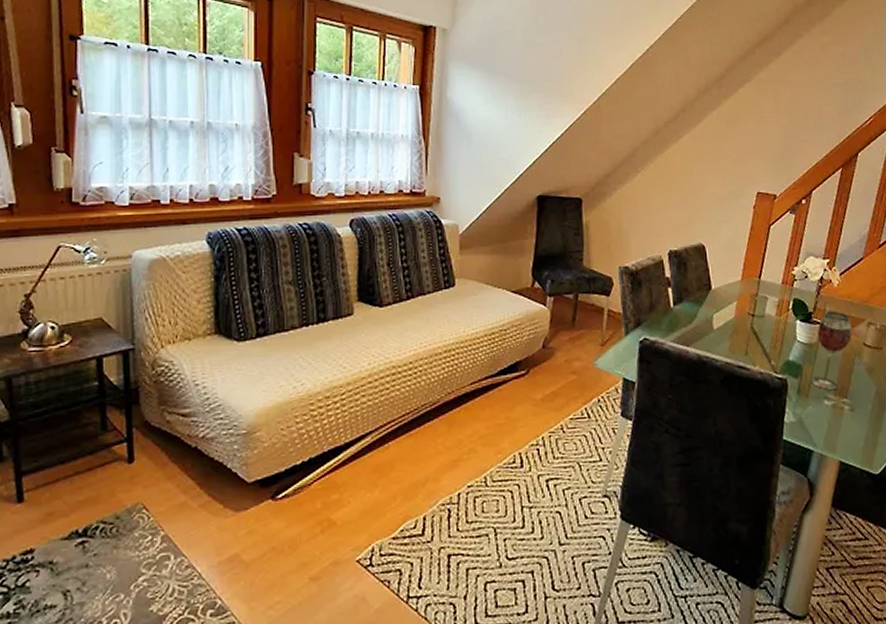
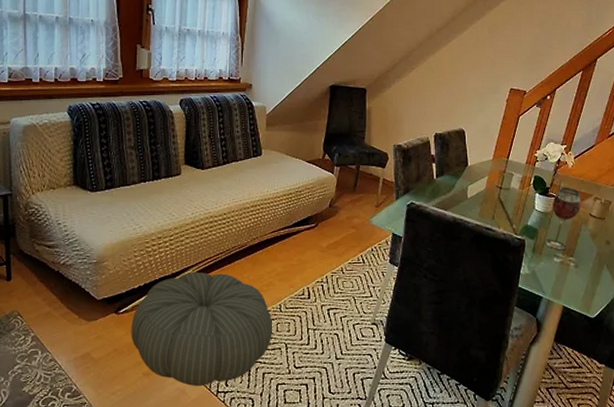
pouf: none [293,439,478,591] -> present [131,272,273,386]

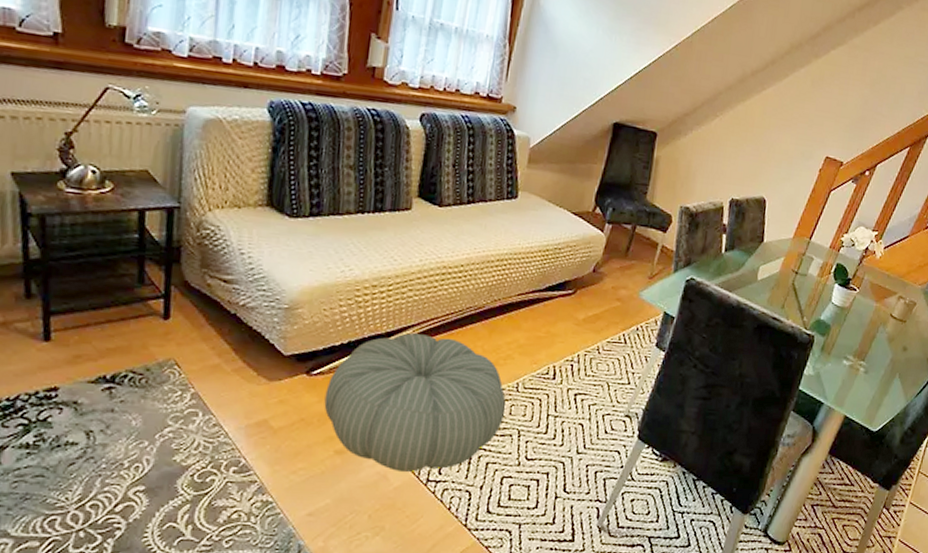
wineglass: present [544,187,581,251] -> none [835,280,884,353]

